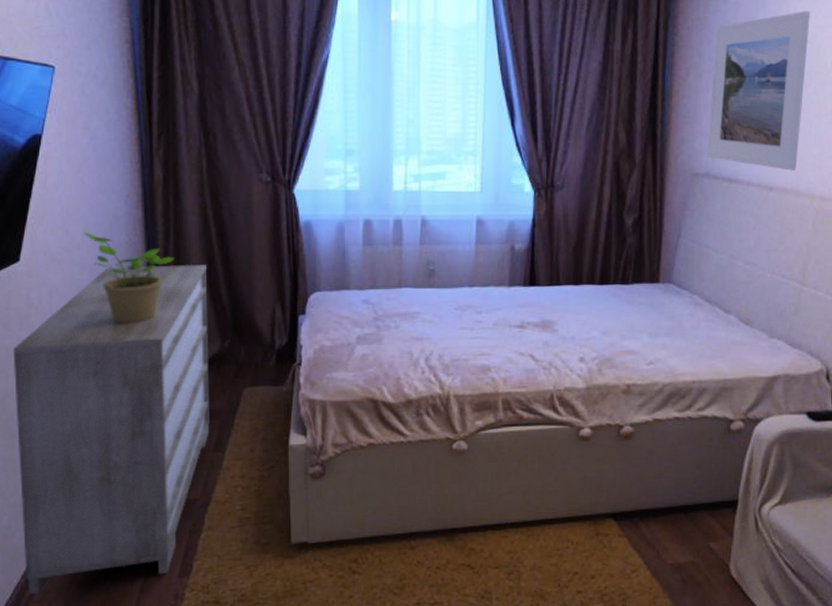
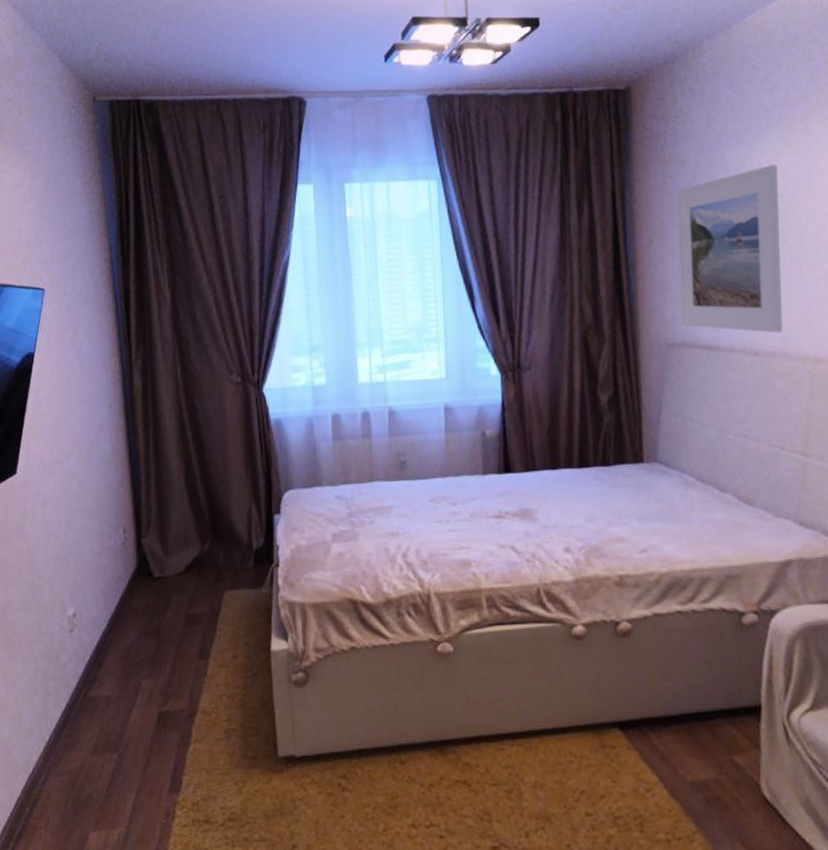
dresser: present [13,264,210,594] -> none [11,468,194,810]
potted plant: present [84,232,174,323] -> none [72,443,155,530]

